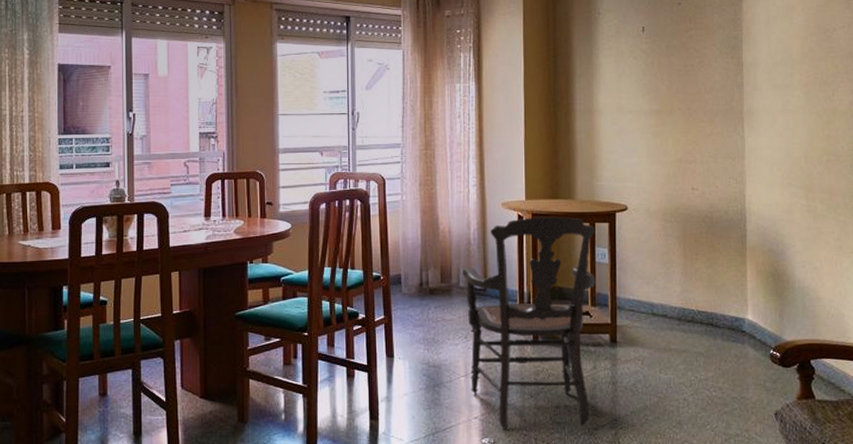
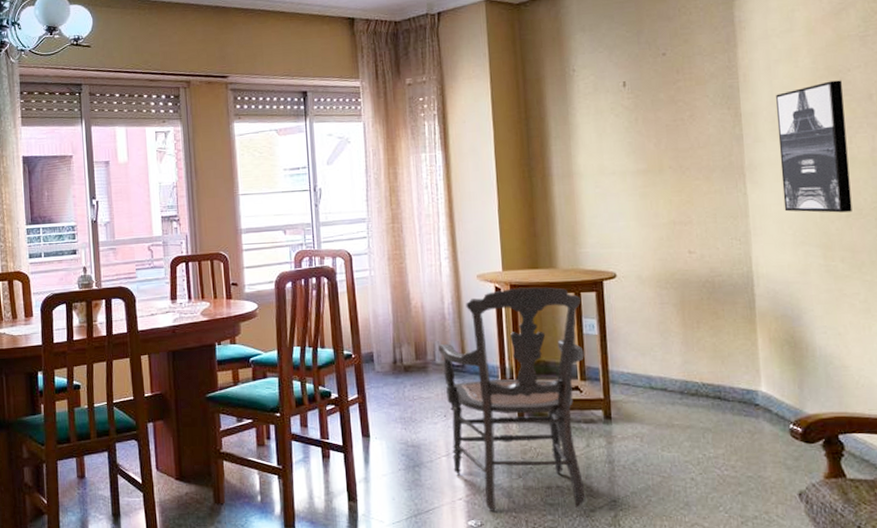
wall art: none [773,38,832,158] -> present [776,80,852,213]

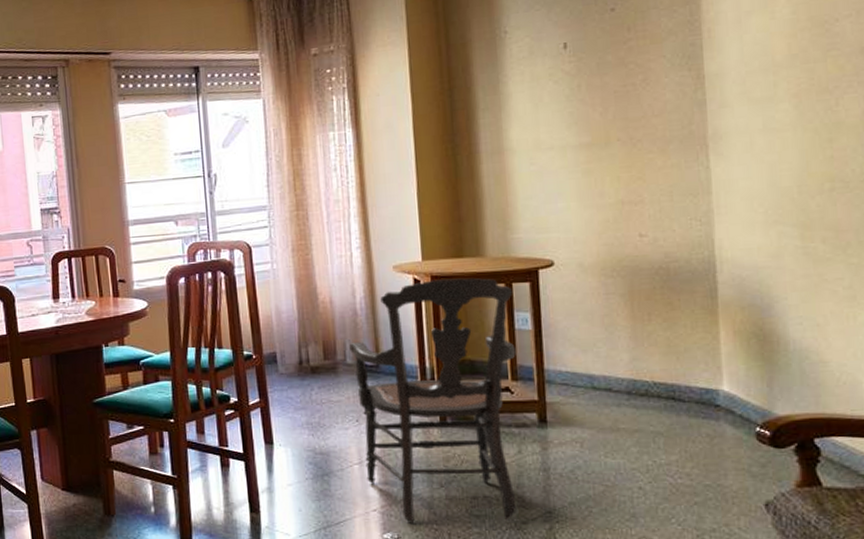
wall art: present [776,80,852,213] -> none [747,32,837,187]

